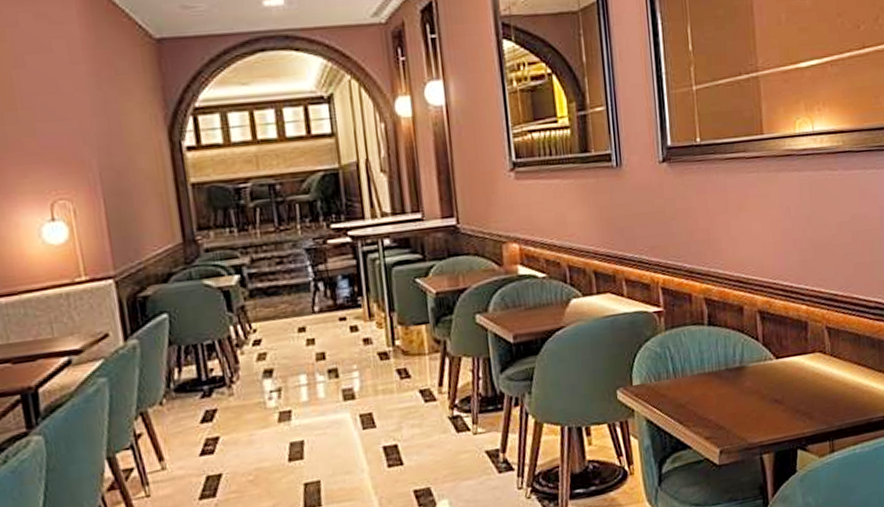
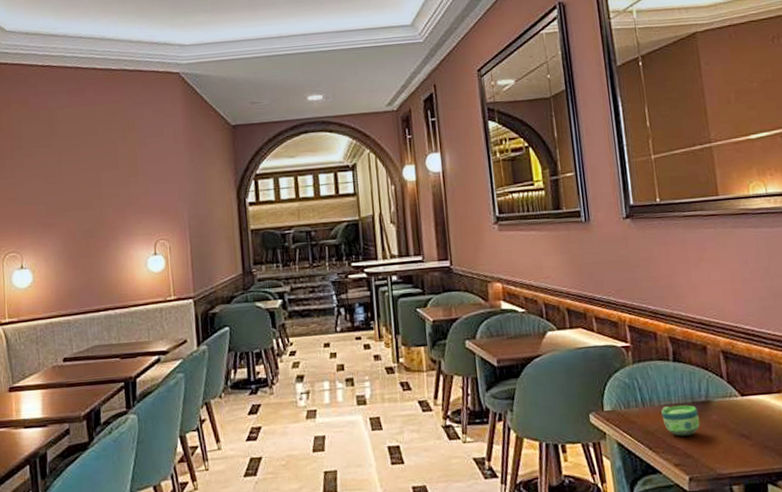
cup: none [694,372,733,407] -> present [661,405,700,436]

